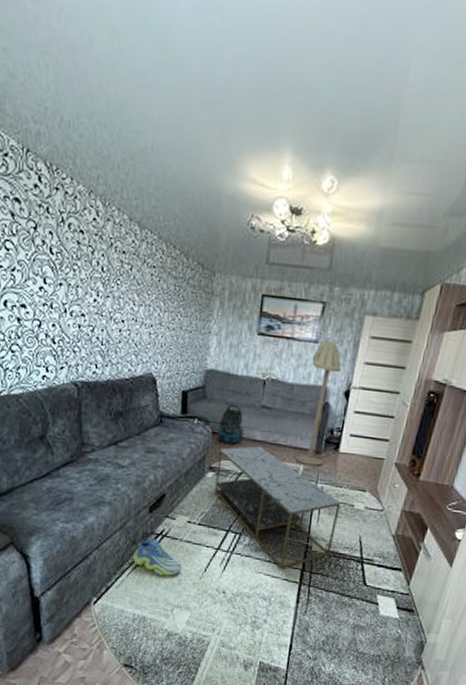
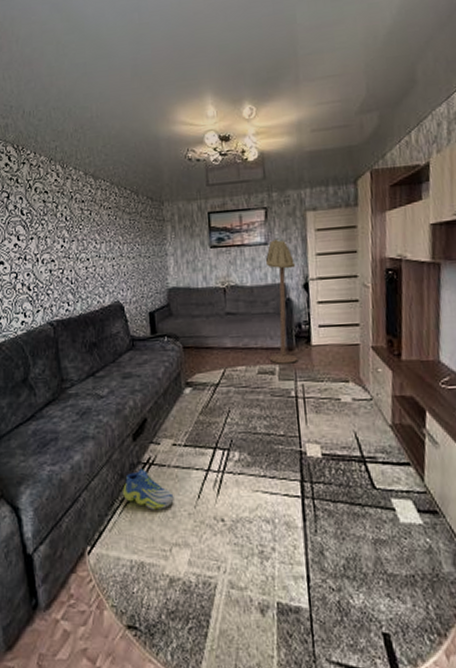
coffee table: present [215,446,341,569] -> none [192,353,328,483]
vacuum cleaner: present [217,404,244,444] -> none [187,316,213,357]

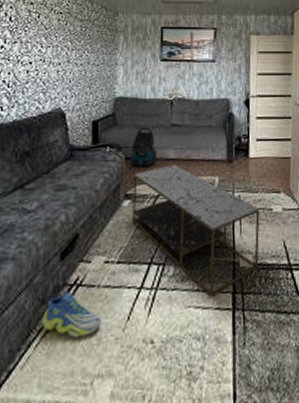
vacuum cleaner: none [187,316,213,357] -> present [130,126,156,168]
coffee table: none [192,353,328,483] -> present [133,164,260,297]
floor lamp: present [265,238,298,364] -> none [209,57,239,176]

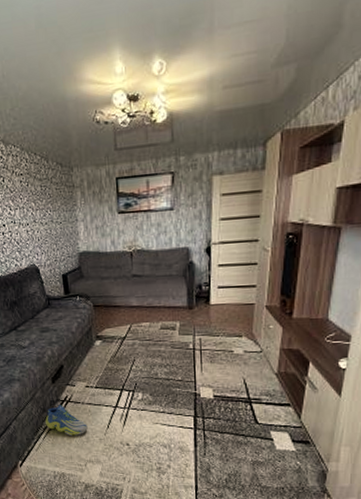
vacuum cleaner: present [130,126,156,168] -> none [97,278,121,314]
coffee table: present [133,164,260,297] -> none [102,311,220,418]

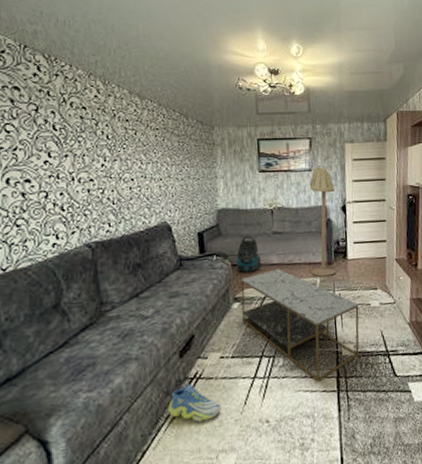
vacuum cleaner: none [97,278,121,314] -> present [236,235,261,273]
coffee table: none [102,311,220,418] -> present [240,269,360,382]
floor lamp: none [170,204,200,321] -> present [309,166,336,277]

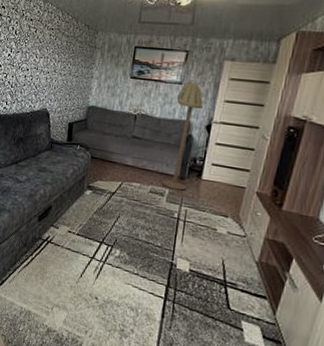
sneaker: present [168,384,221,422] -> none [24,243,62,278]
vacuum cleaner: present [236,235,261,273] -> none [95,134,117,168]
coffee table: present [240,269,360,382] -> none [91,170,204,284]

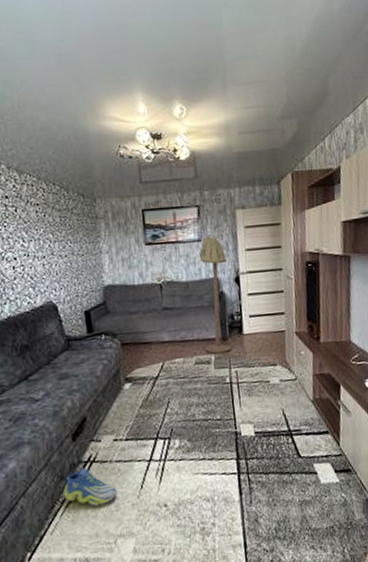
sneaker: none [24,243,62,278] -> present [63,467,117,506]

